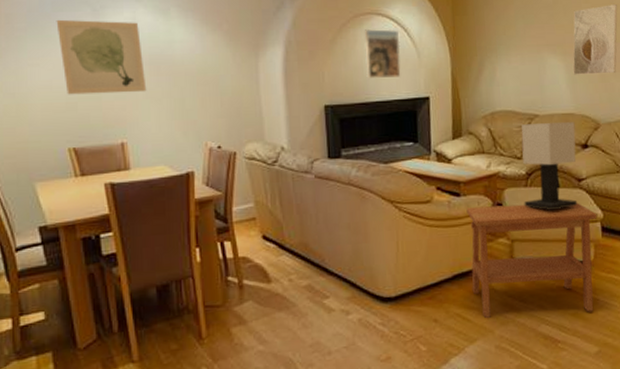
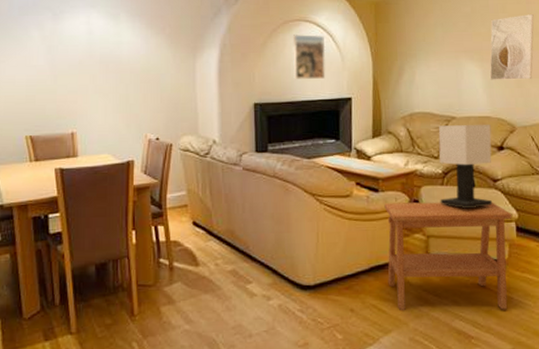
wall art: present [56,19,147,95] -> none [21,22,96,89]

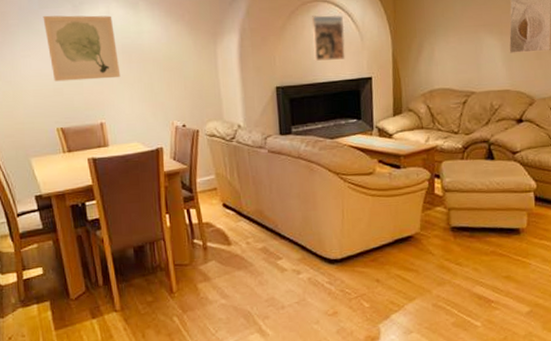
wall art: none [21,22,96,89] -> present [43,15,121,82]
side table: present [384,202,512,310] -> none [406,173,531,279]
table lamp: present [438,125,493,209] -> none [458,98,512,181]

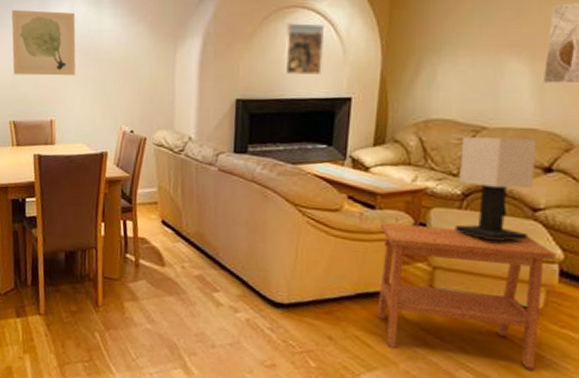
side table: none [406,173,531,279] -> present [377,223,555,370]
table lamp: none [458,98,512,181] -> present [454,137,537,241]

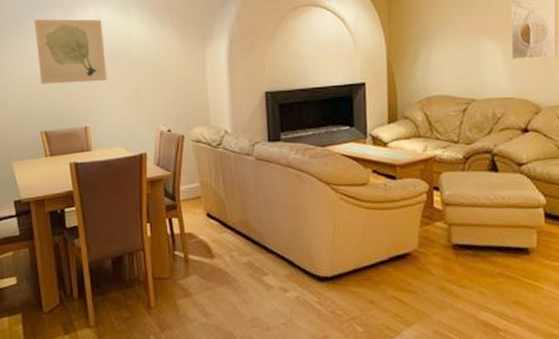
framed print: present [283,23,325,75] -> none [302,19,338,66]
side table: present [377,223,555,370] -> none [402,187,540,302]
table lamp: present [454,137,537,241] -> none [458,106,518,195]

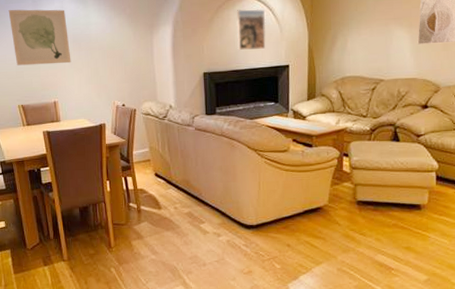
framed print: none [302,19,338,66] -> present [236,9,266,50]

